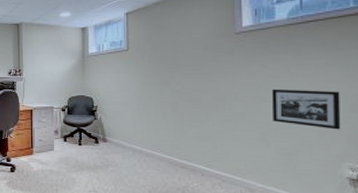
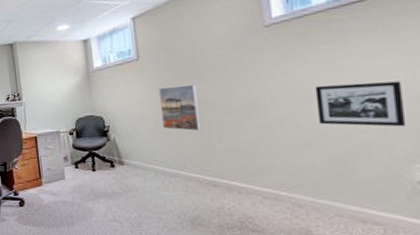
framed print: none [142,76,176,118] -> present [158,84,201,131]

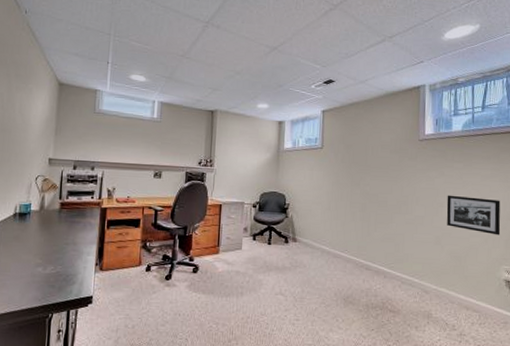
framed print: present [158,84,201,131] -> none [333,176,364,219]

